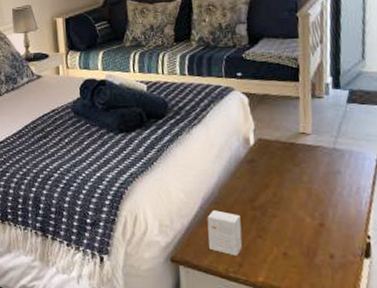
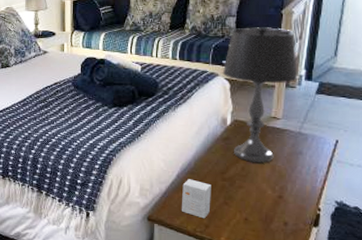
table lamp: none [238,33,325,186] -> present [222,27,298,163]

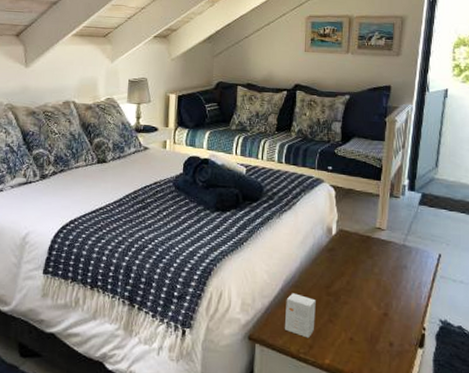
table lamp: present [222,27,298,163] -> none [328,133,402,277]

